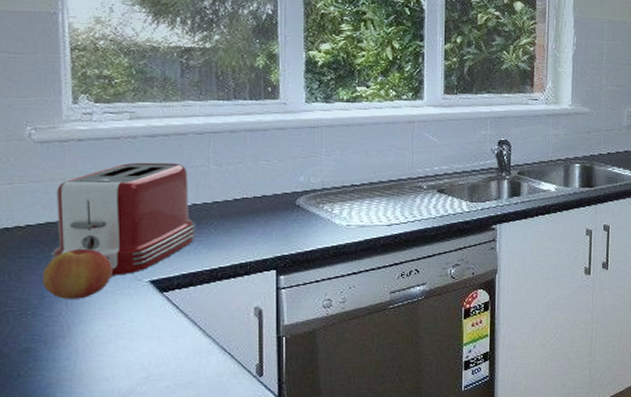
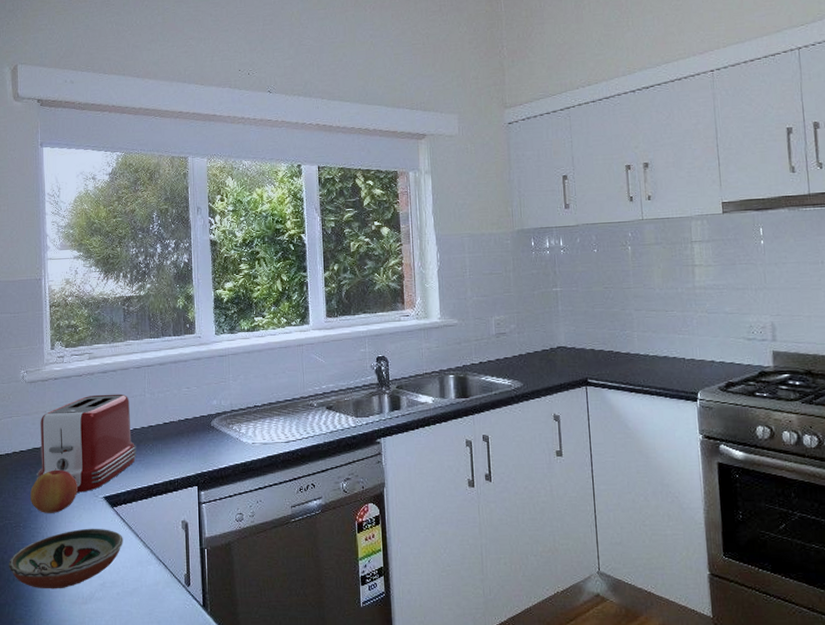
decorative bowl: none [9,315,176,385] -> present [8,528,123,589]

